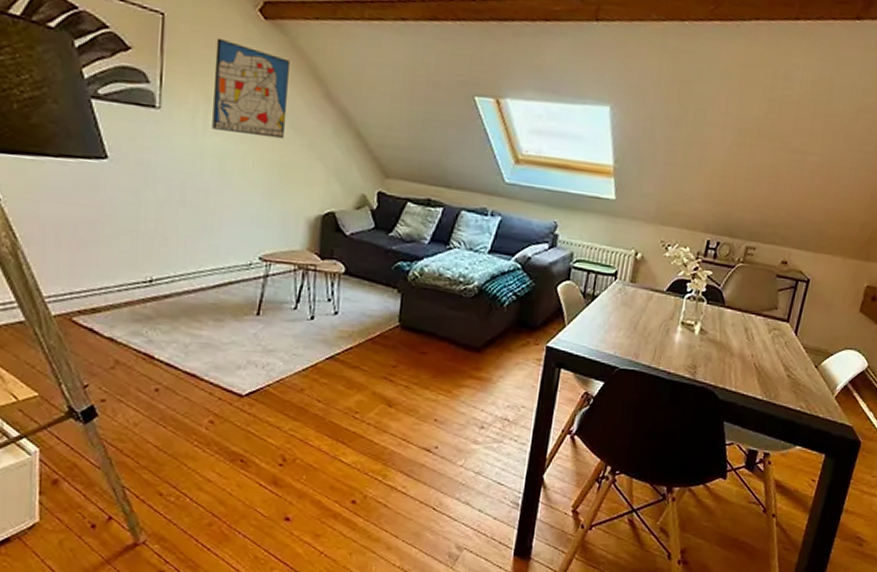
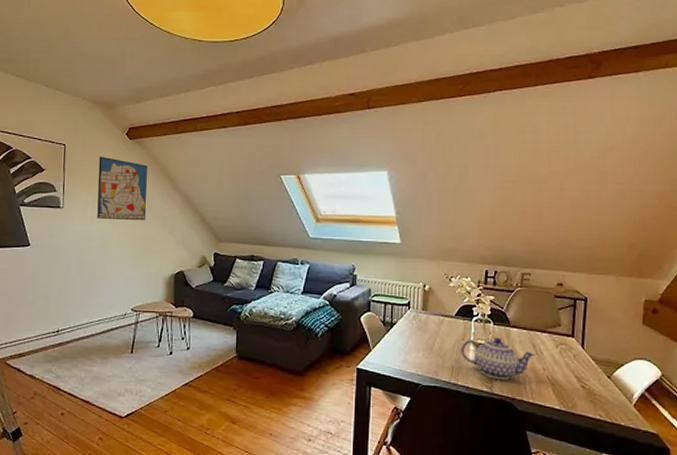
teapot: none [667,318,748,366] -> present [461,337,537,380]

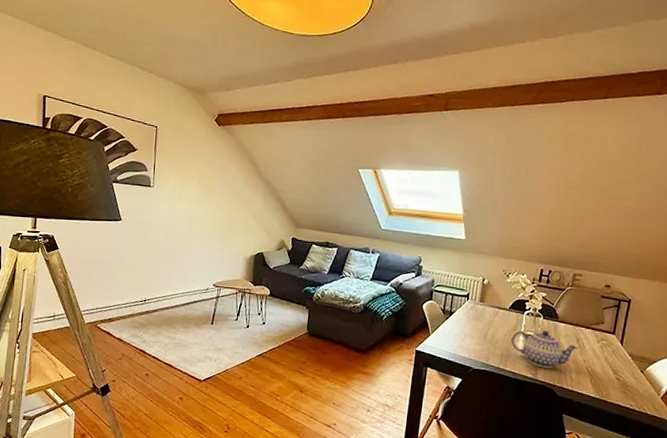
wall art: present [97,156,148,221] -> none [185,140,234,204]

